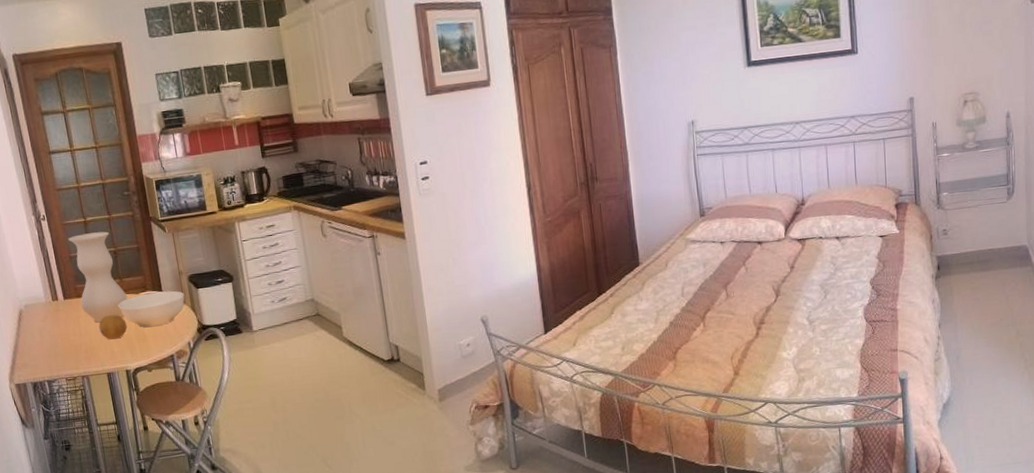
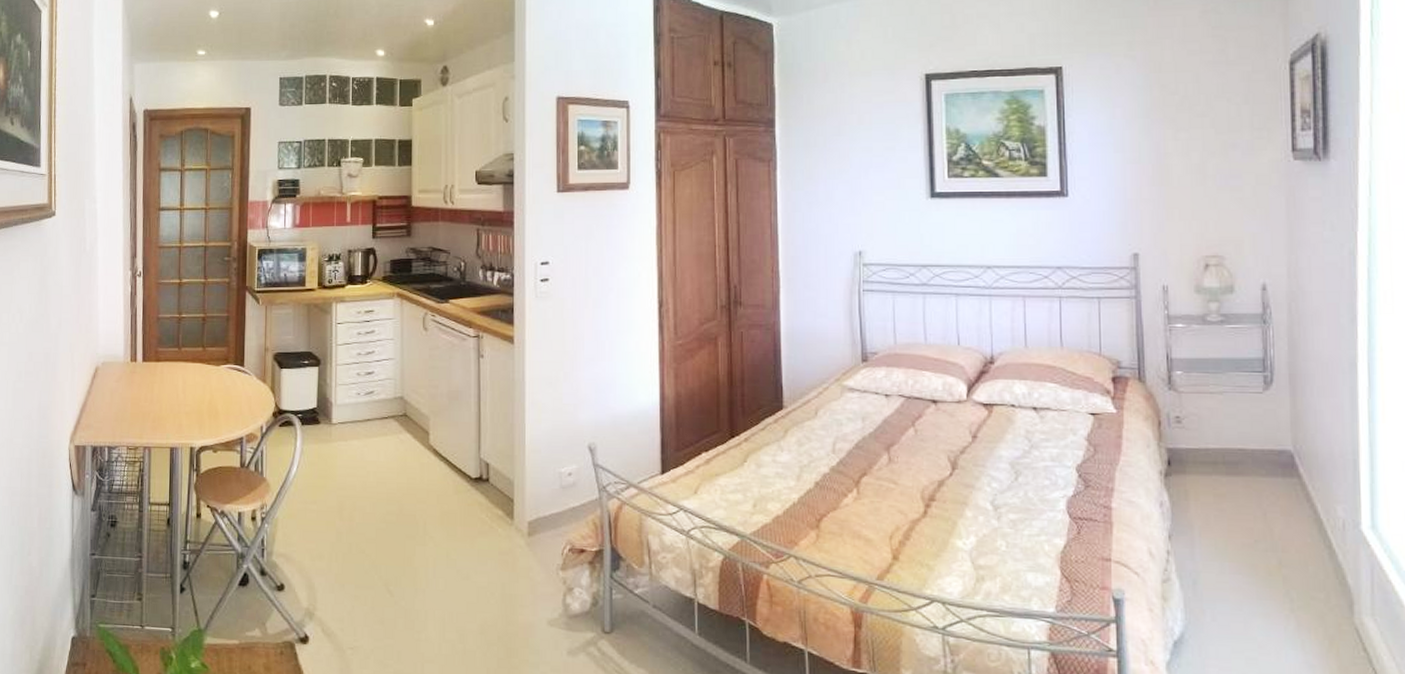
vase: present [67,231,128,323] -> none [158,295,208,391]
fruit: present [98,314,128,340] -> none [172,384,201,412]
bowl: present [118,290,185,328] -> none [196,366,266,404]

